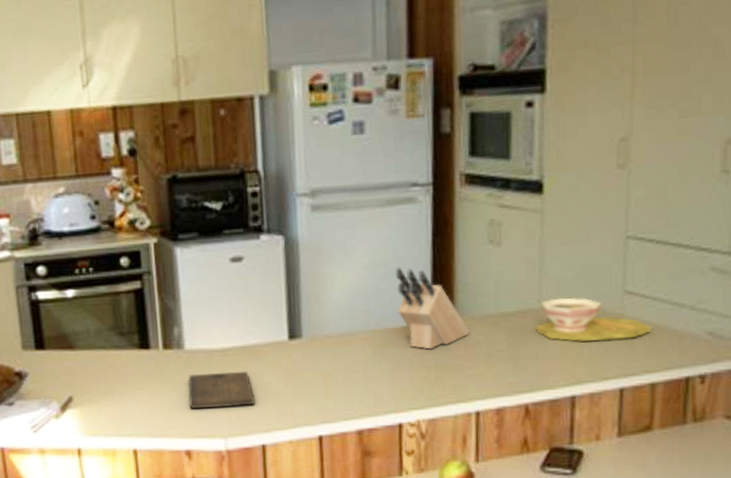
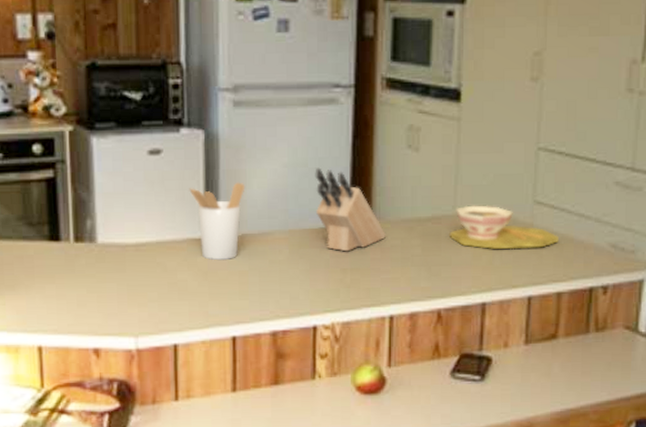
cutting board: present [187,371,255,409] -> none [98,267,168,306]
utensil holder: none [271,285,327,363] -> present [189,182,246,261]

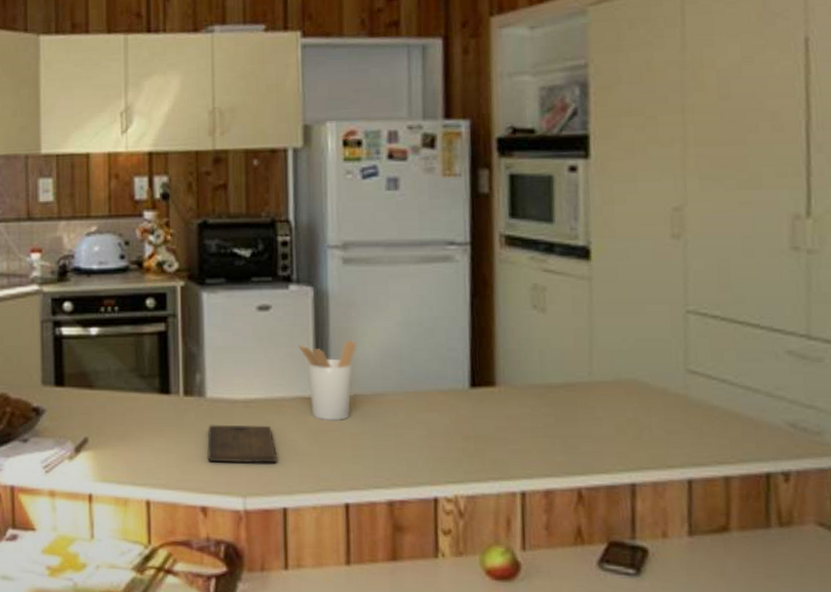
cutting board: none [98,267,168,306] -> present [207,424,277,464]
knife block: present [315,167,387,252] -> none [430,327,514,418]
bowl: present [449,205,559,250] -> none [586,372,721,424]

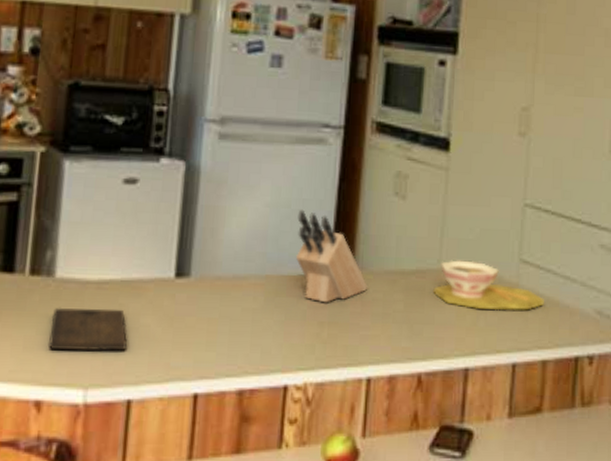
utensil holder: present [298,340,357,421] -> none [163,219,224,305]
knife block: none [430,327,514,418] -> present [296,209,369,303]
bowl: none [586,372,721,424] -> present [433,260,544,311]

